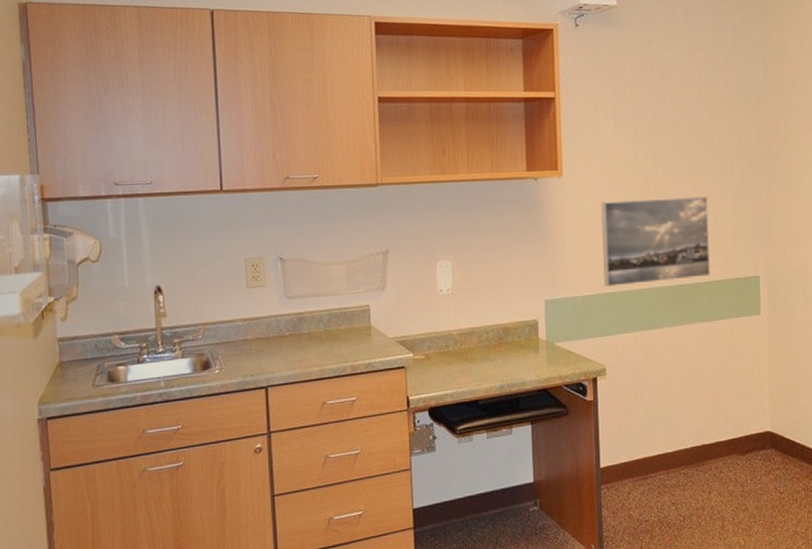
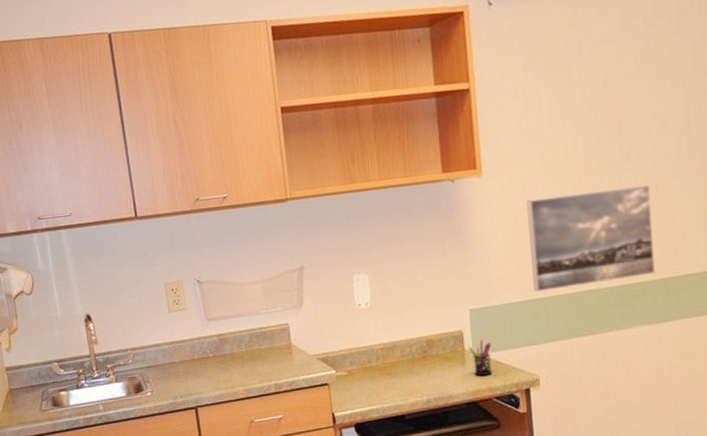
pen holder: none [542,329,564,364] -> present [468,339,492,376]

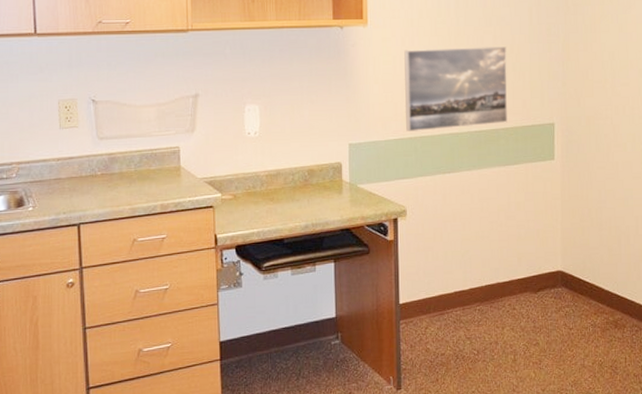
pen holder: present [468,339,492,376] -> none [345,172,367,205]

